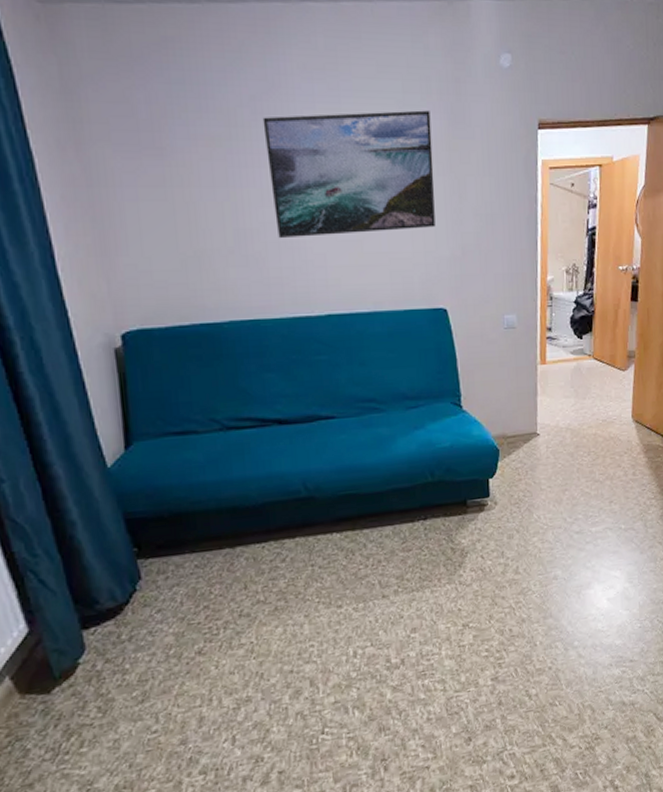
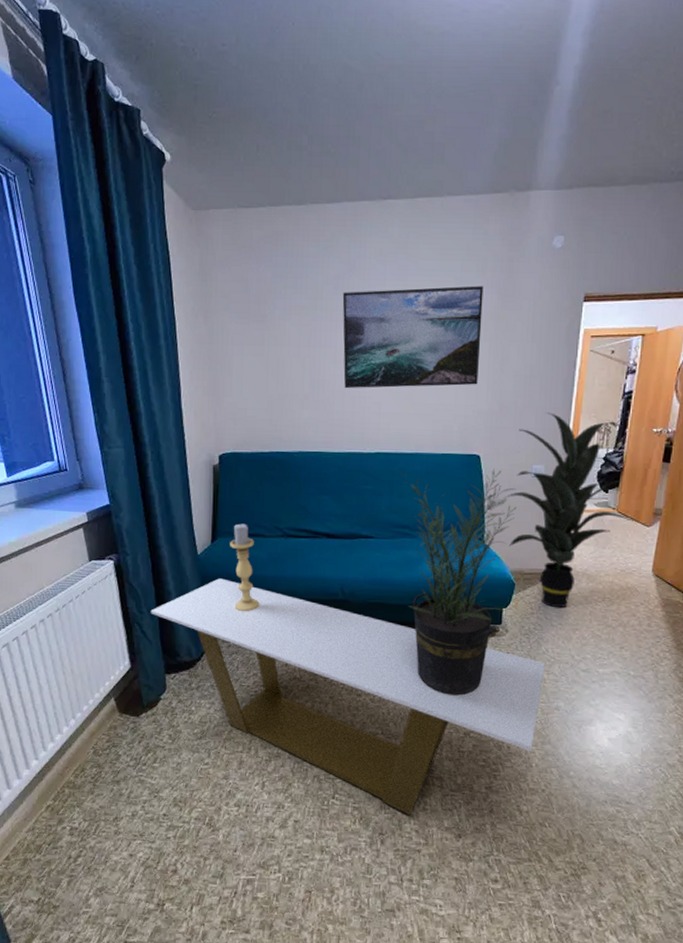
coffee table: none [48,493,539,731] -> present [150,578,545,816]
candle holder: none [151,419,202,533] -> present [230,523,260,612]
potted plant: none [357,322,494,587] -> present [399,468,516,696]
indoor plant: none [477,255,613,470] -> present [504,412,637,607]

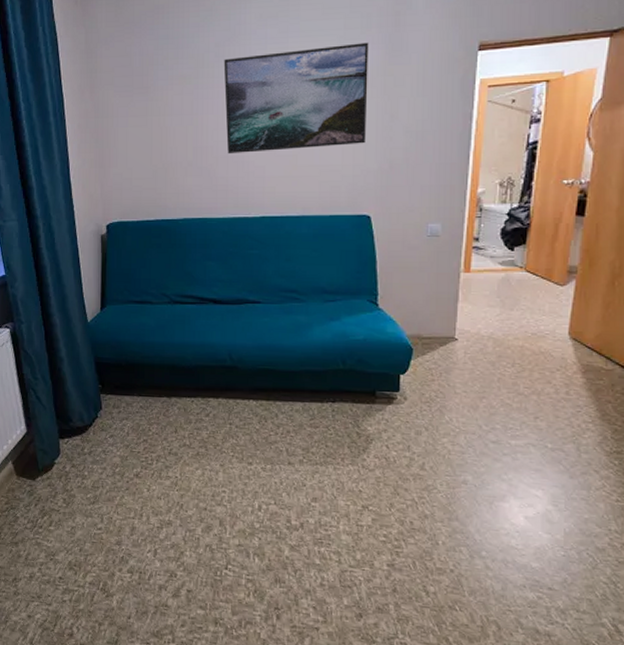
coffee table: present [150,578,545,816] -> none [44,345,449,591]
candle holder: present [230,523,260,612] -> none [118,291,148,379]
potted plant: present [399,468,516,696] -> none [286,229,412,467]
indoor plant: present [504,412,637,607] -> none [397,168,549,374]

